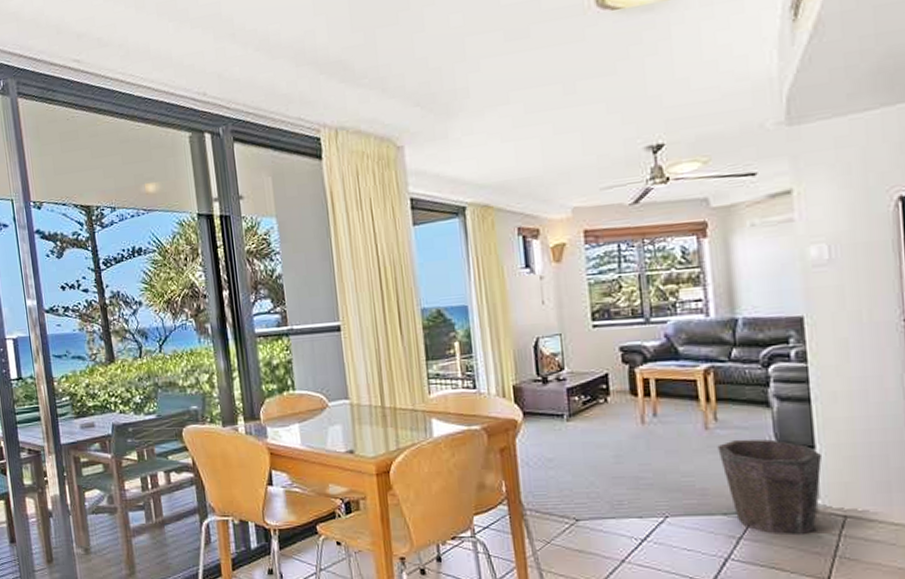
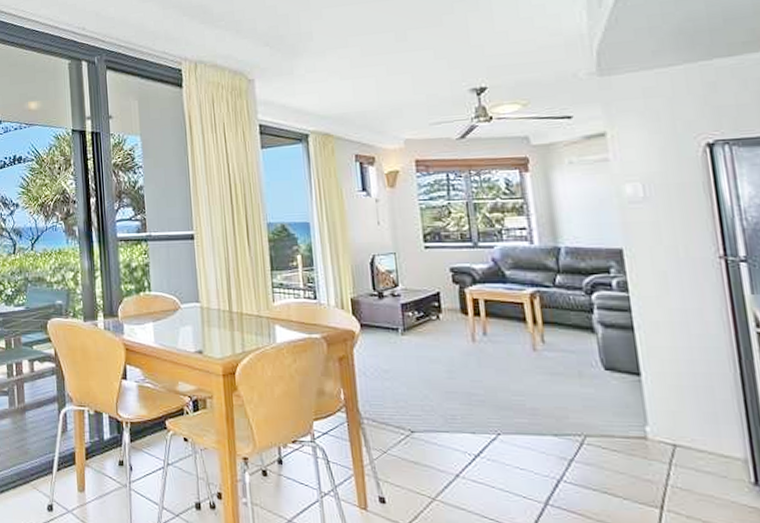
waste bin: present [717,439,822,536] -> none [546,362,648,462]

